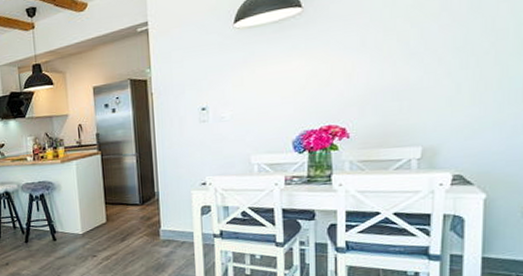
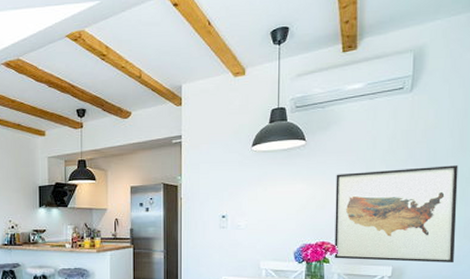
wall art: none [343,11,514,145] -> present [334,165,458,263]

